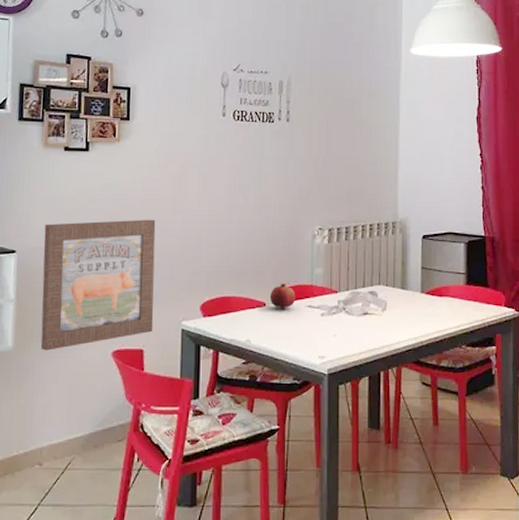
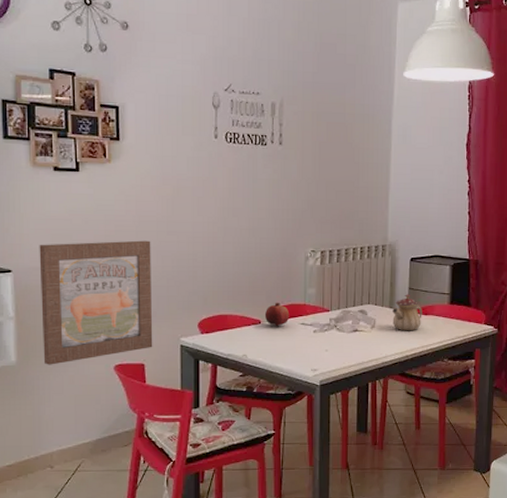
teapot: none [405,274,437,313] -> present [392,294,422,330]

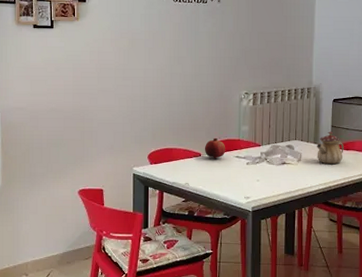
wall art: present [39,240,153,365] -> none [20,85,111,189]

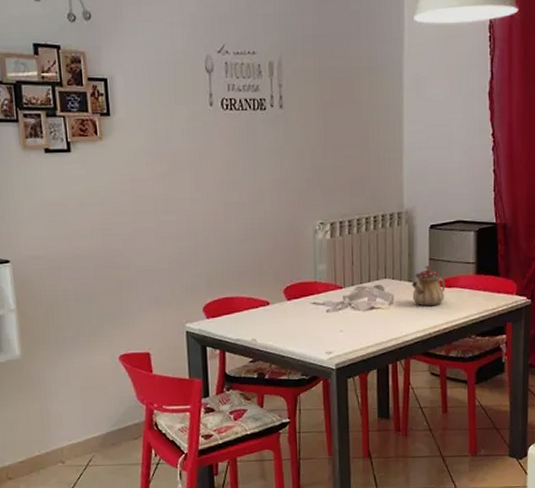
fruit: present [204,137,226,158] -> none [272,280,300,307]

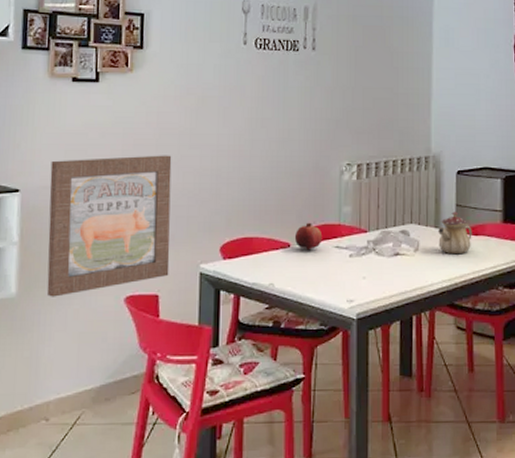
wall art: none [35,221,158,358] -> present [46,155,172,297]
fruit: none [272,280,300,307] -> present [294,222,323,250]

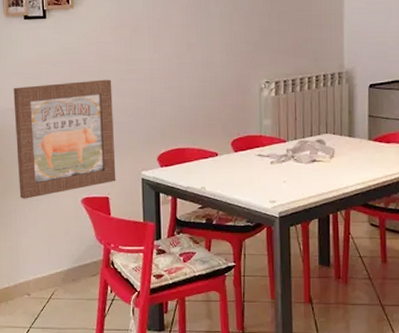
fruit: present [294,222,323,250] -> none [221,134,246,158]
teapot: present [438,211,472,253] -> none [352,122,384,160]

